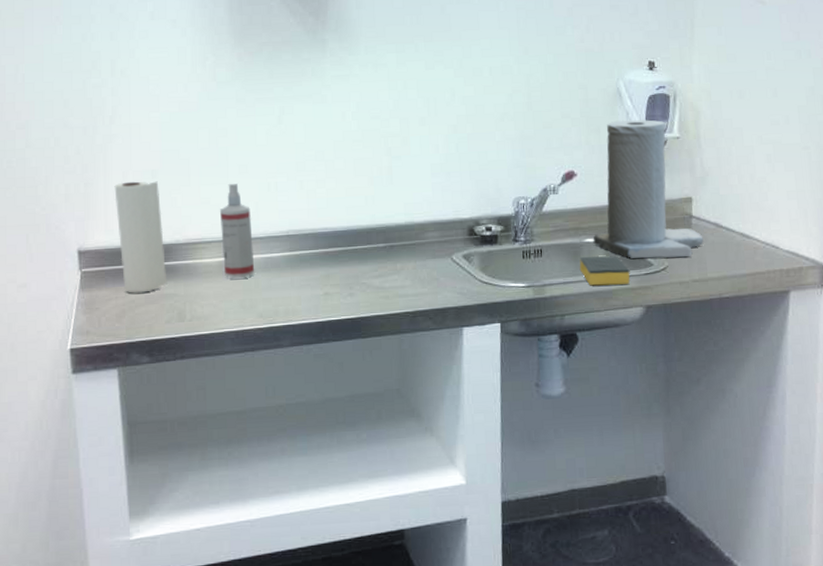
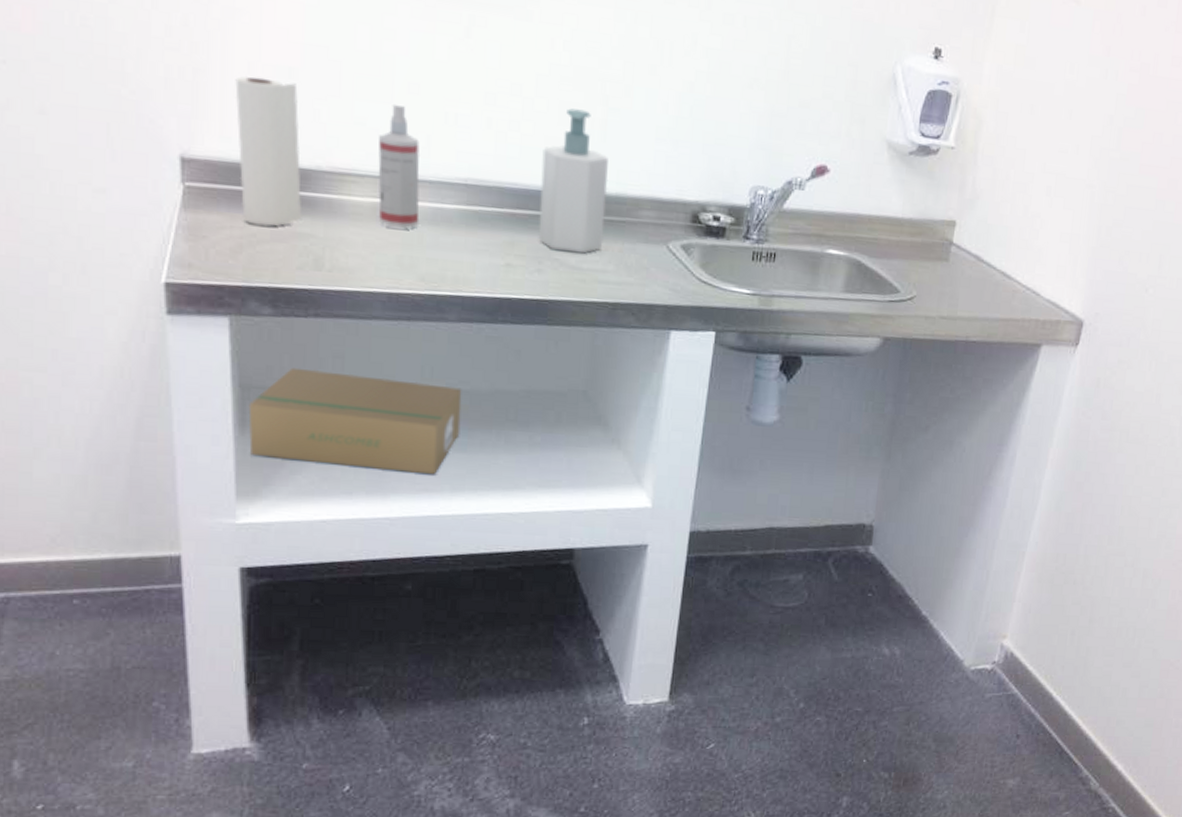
box: none [135,400,301,481] -> present [248,367,462,475]
soap bottle: none [344,162,400,276] -> present [538,108,609,254]
sponge: present [579,256,630,286] -> none [815,269,873,309]
paper towel: present [593,119,704,259] -> none [836,113,960,290]

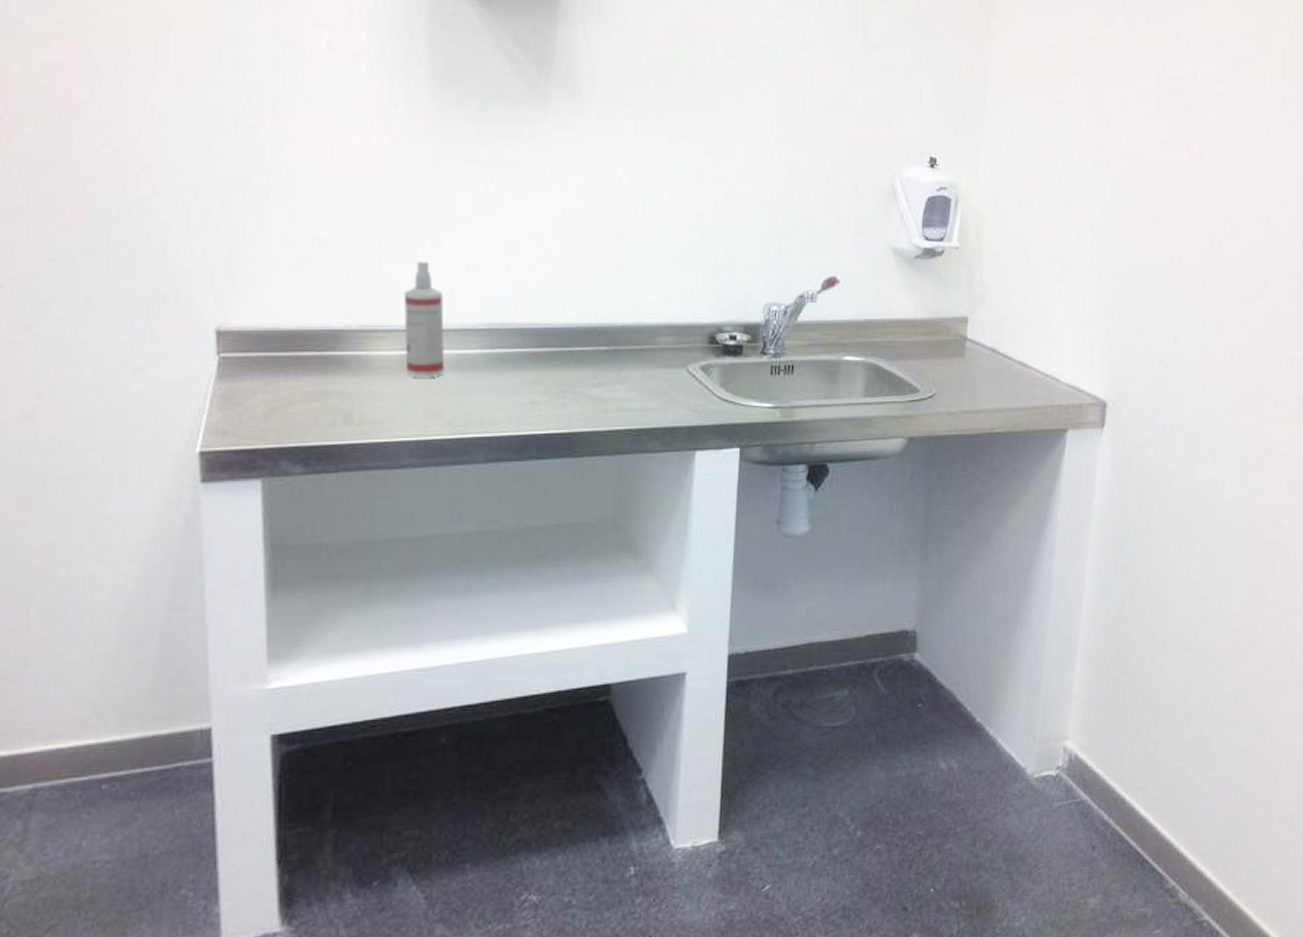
paper towel roll: present [235,75,302,227] -> none [268,249,332,388]
box: present [248,367,462,475] -> none [280,523,491,620]
soap bottle: present [538,108,609,254] -> none [560,248,626,384]

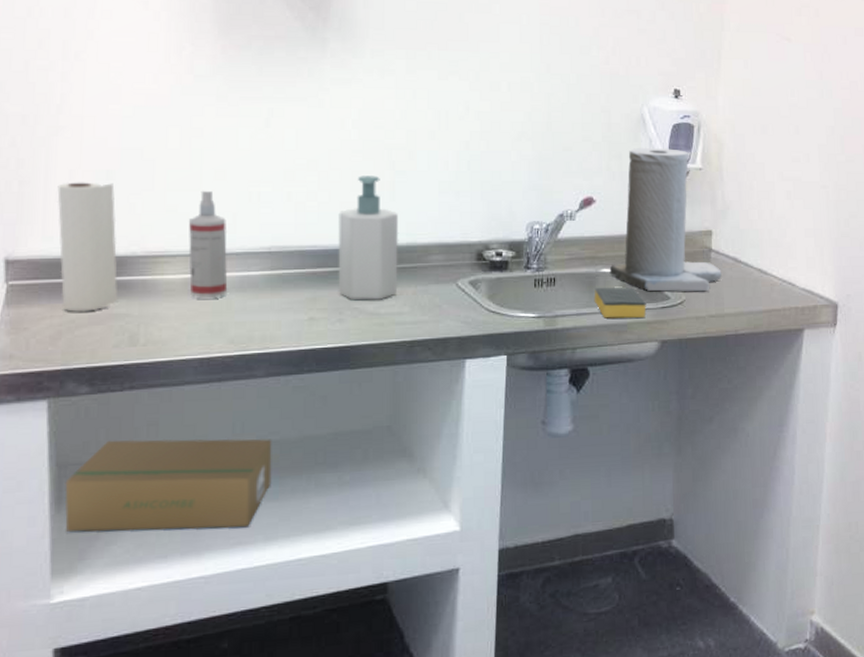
paper towel roll: none [268,249,332,388] -> present [57,182,118,312]
box: none [280,523,491,620] -> present [64,438,272,532]
soap bottle: none [560,248,626,384] -> present [338,176,399,300]
sponge: none [835,376,893,411] -> present [594,287,647,319]
paper towel: none [853,222,977,385] -> present [609,147,722,292]

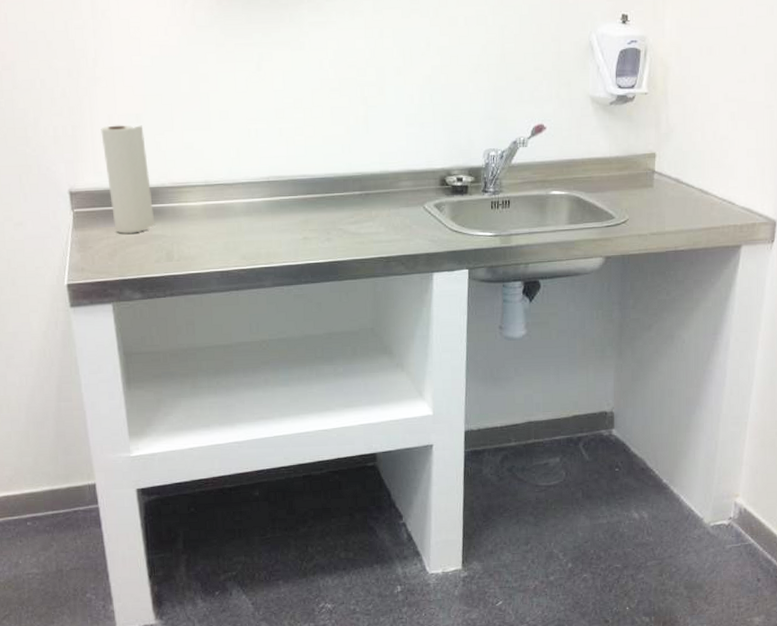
box: present [64,438,272,532] -> none [131,335,283,406]
spray bottle: present [189,190,228,299] -> none [203,129,238,222]
soap bottle: present [338,176,399,300] -> none [322,111,374,222]
sponge: present [594,287,647,319] -> none [544,208,592,237]
paper towel: present [609,147,722,292] -> none [558,74,664,212]

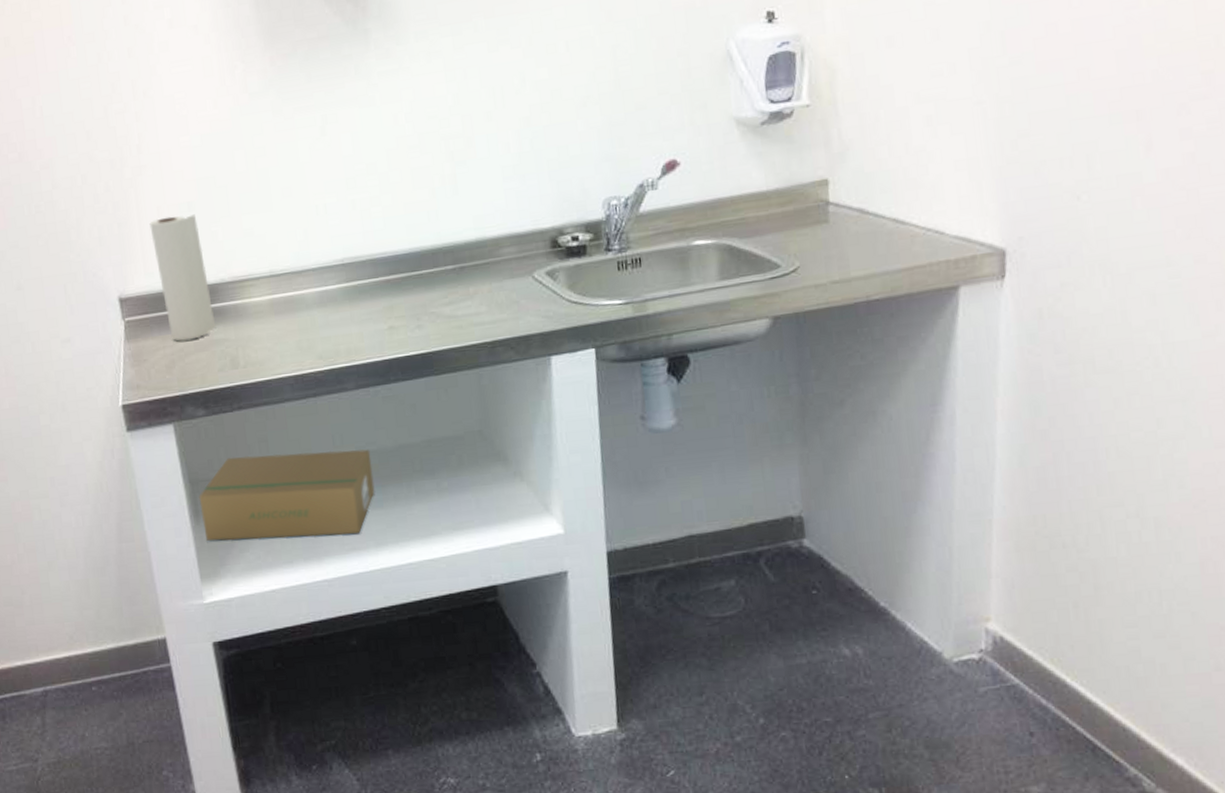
box: none [131,335,283,406] -> present [199,449,375,541]

